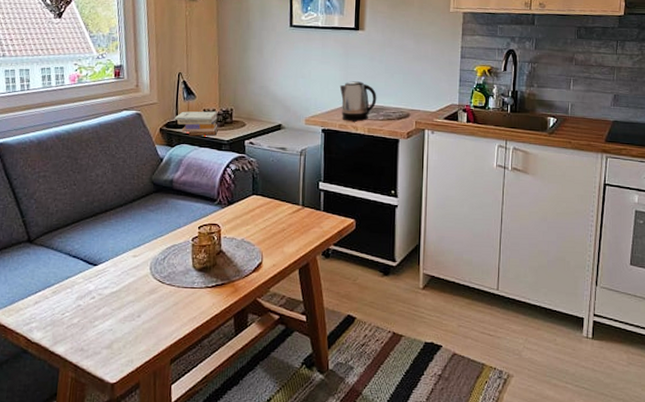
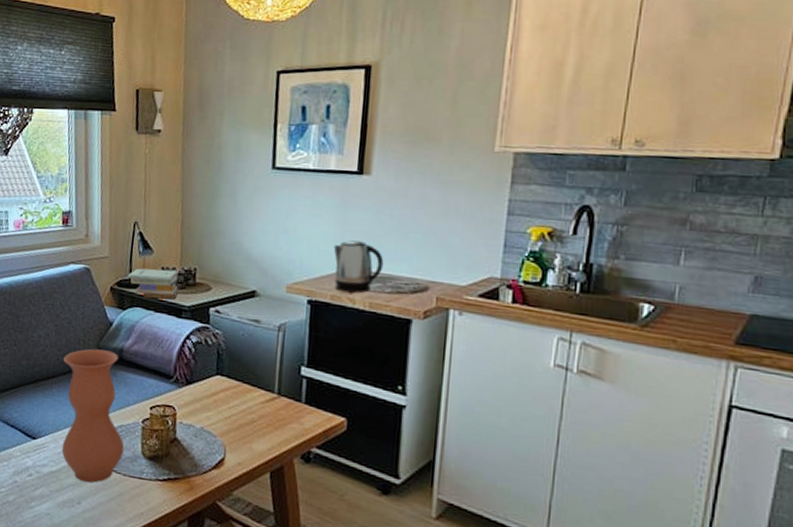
vase: none [120,182,178,297] -> present [61,348,125,483]

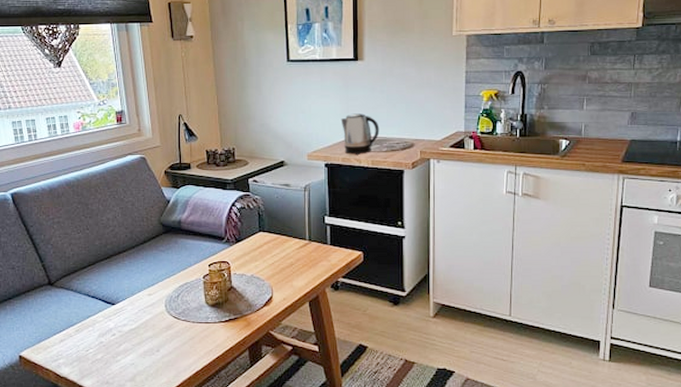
vase: present [61,348,125,483] -> none [131,224,191,332]
books: present [127,268,179,300] -> none [177,151,221,177]

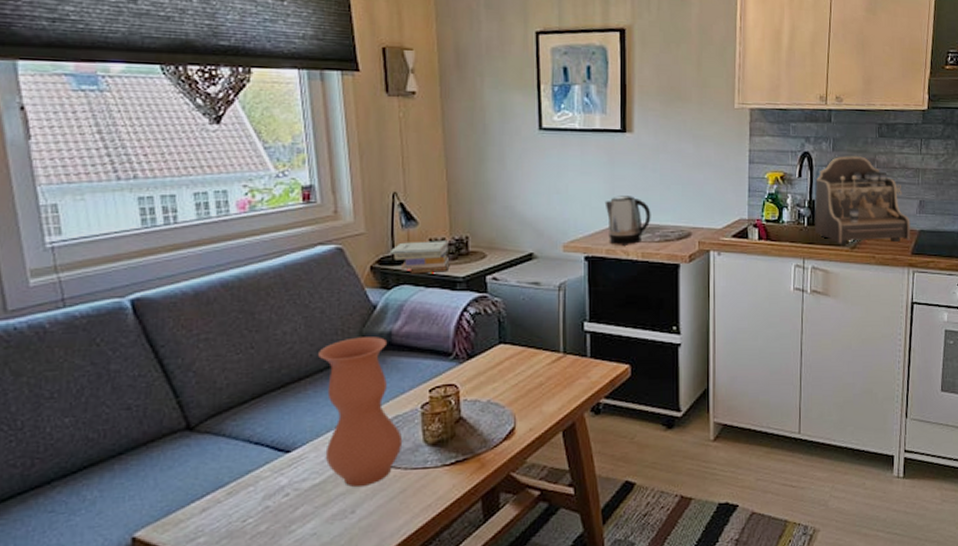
vase: none [131,224,191,332] -> present [318,337,403,487]
books: none [177,151,221,177] -> present [389,241,450,274]
spice rack: none [527,73,622,154] -> present [815,156,911,245]

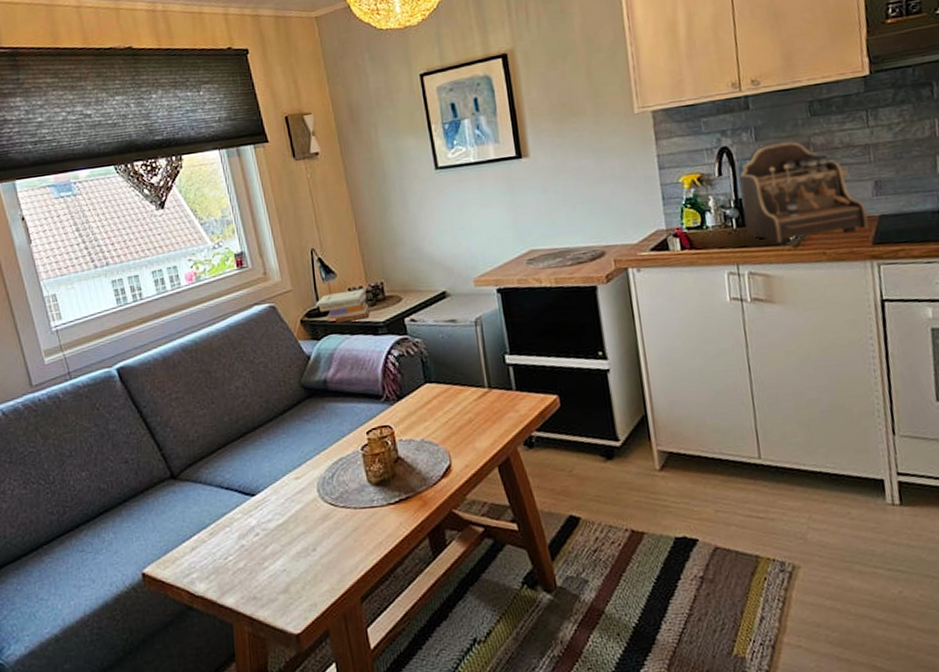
vase: present [318,337,403,487] -> none [267,385,350,526]
kettle: present [604,195,651,245] -> none [509,221,560,275]

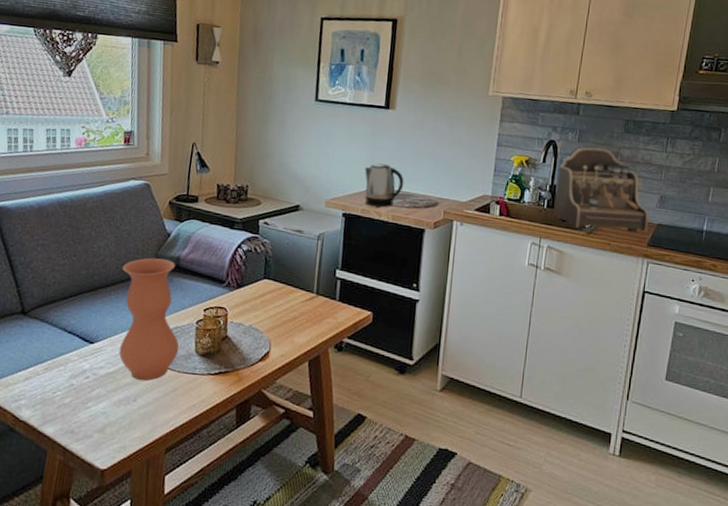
vase: none [267,385,350,526] -> present [118,258,180,381]
books: present [315,288,370,324] -> none [185,184,232,213]
kettle: none [509,221,560,275] -> present [364,163,404,208]

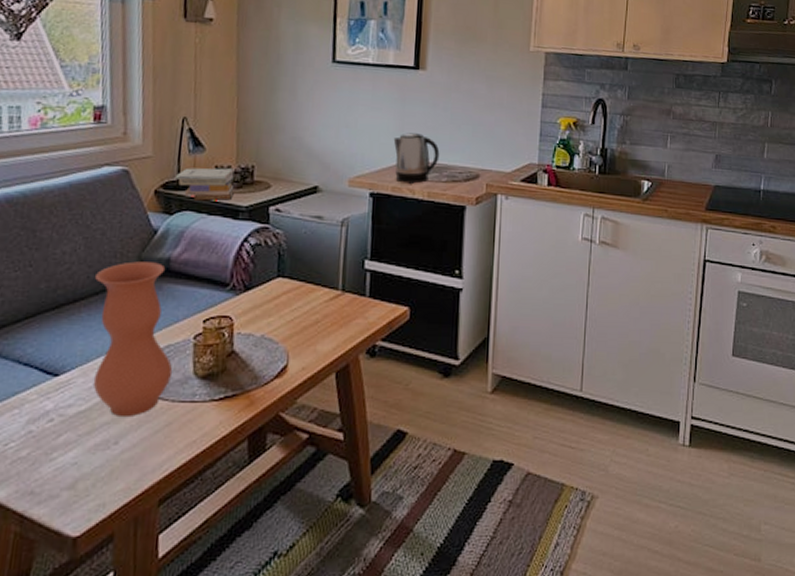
books: none [185,184,232,213] -> present [174,167,235,201]
spice rack: present [554,147,649,232] -> none [606,105,706,197]

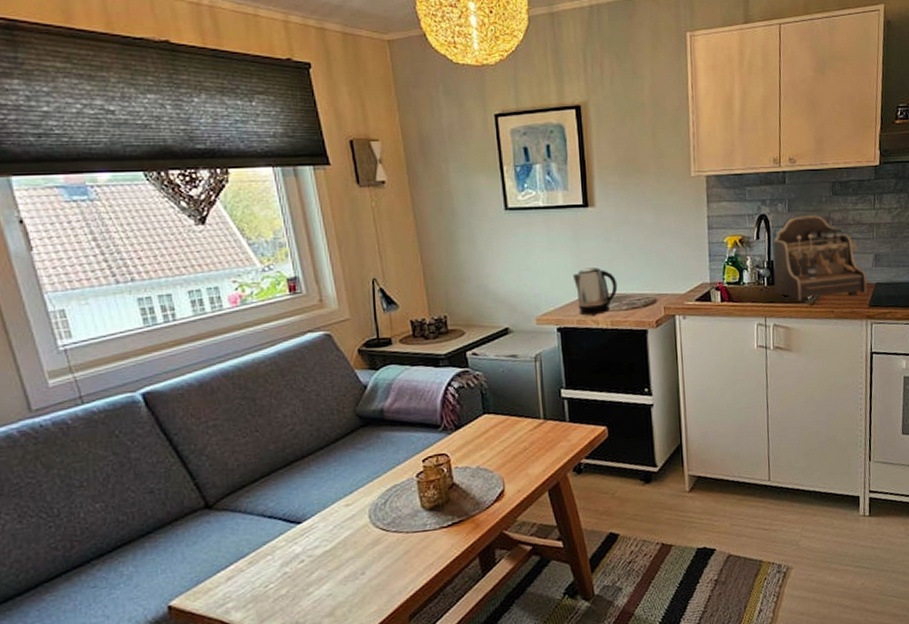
vase: present [93,261,173,416] -> none [318,414,403,551]
books: present [174,167,235,201] -> none [374,321,432,355]
spice rack: none [606,105,706,197] -> present [773,215,868,303]

